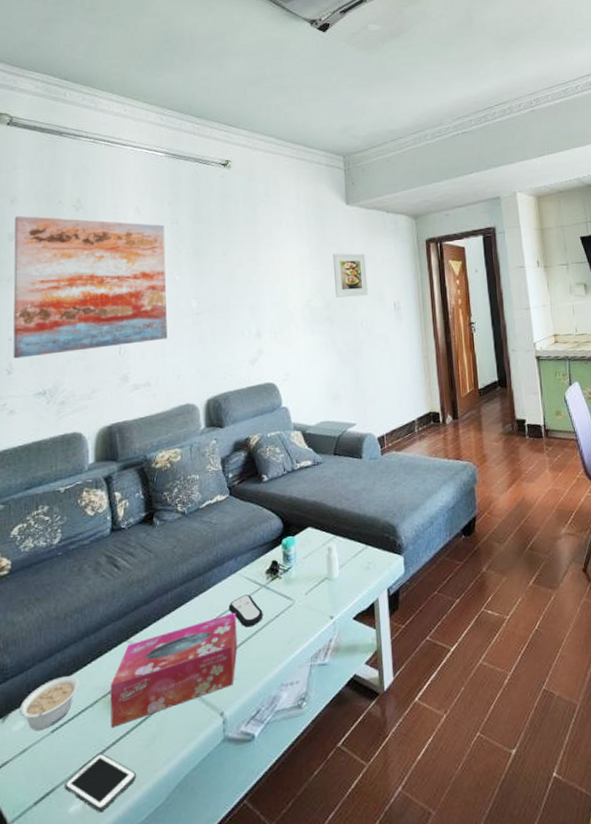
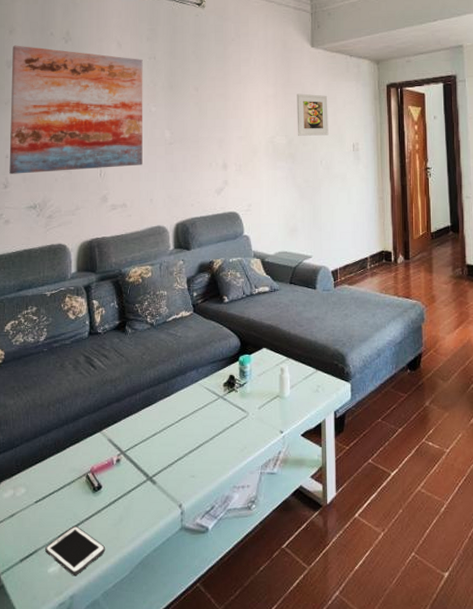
legume: present [19,676,79,730] -> none [9,457,59,499]
tissue box: present [110,612,238,728] -> none [85,418,196,505]
remote control: present [228,594,263,628] -> none [189,403,220,432]

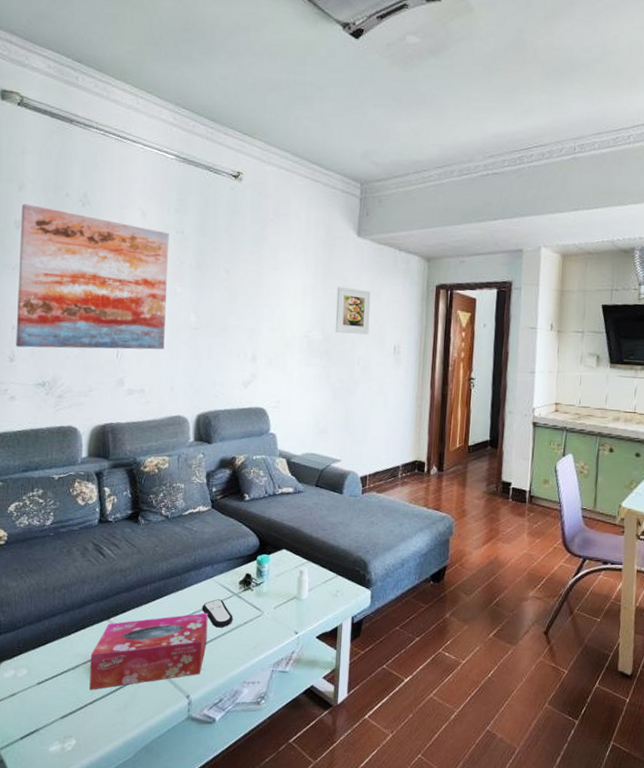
cell phone: present [45,525,106,576] -> none [47,708,109,756]
tissue box: none [85,418,196,505] -> present [89,613,208,690]
remote control: none [189,403,220,432] -> present [202,599,233,628]

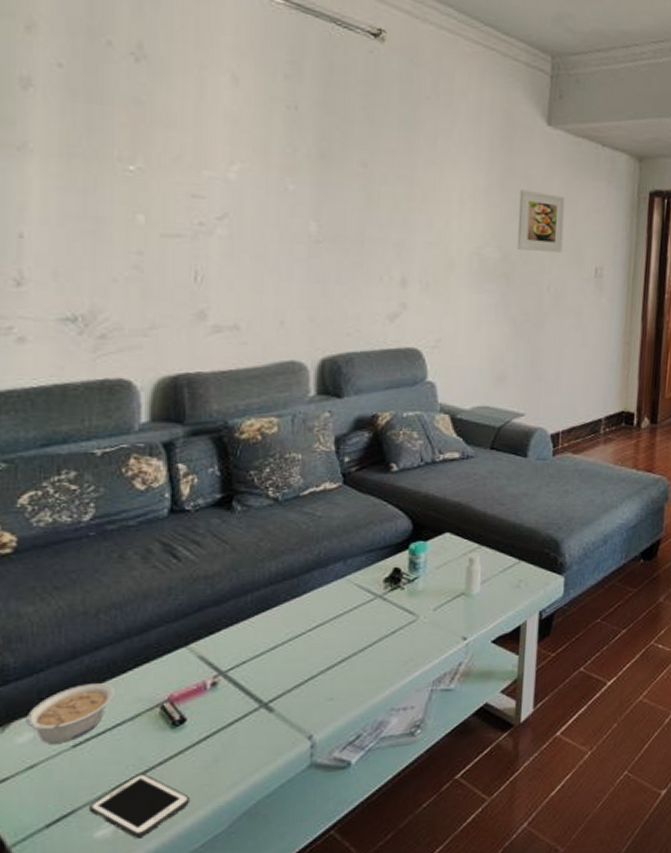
legume: none [10,640,63,680] -> present [26,683,115,744]
wall art: present [16,203,169,350] -> none [25,52,276,270]
cell phone: none [47,708,109,756] -> present [90,773,191,839]
tissue box: present [89,613,208,690] -> none [158,624,339,745]
remote control: present [202,599,233,628] -> none [330,604,376,642]

